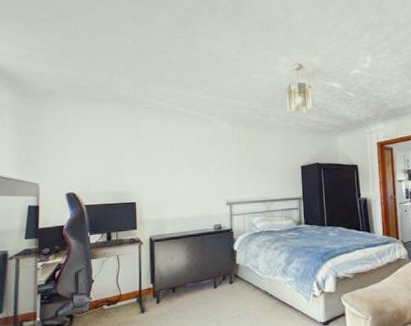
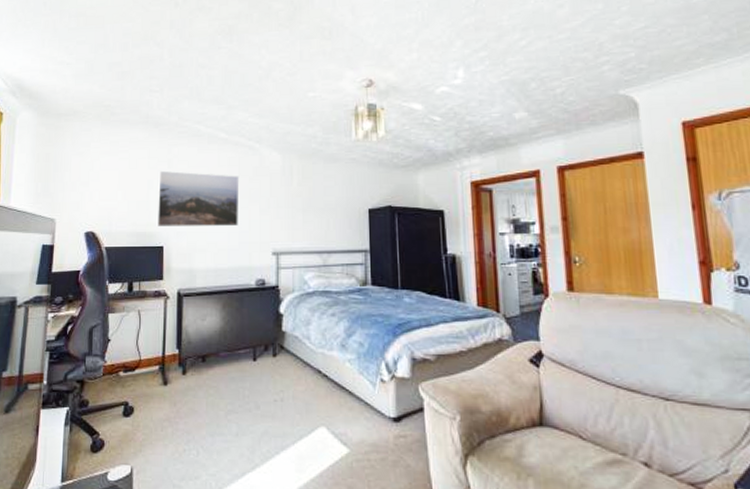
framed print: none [129,140,198,186] -> present [156,170,240,227]

